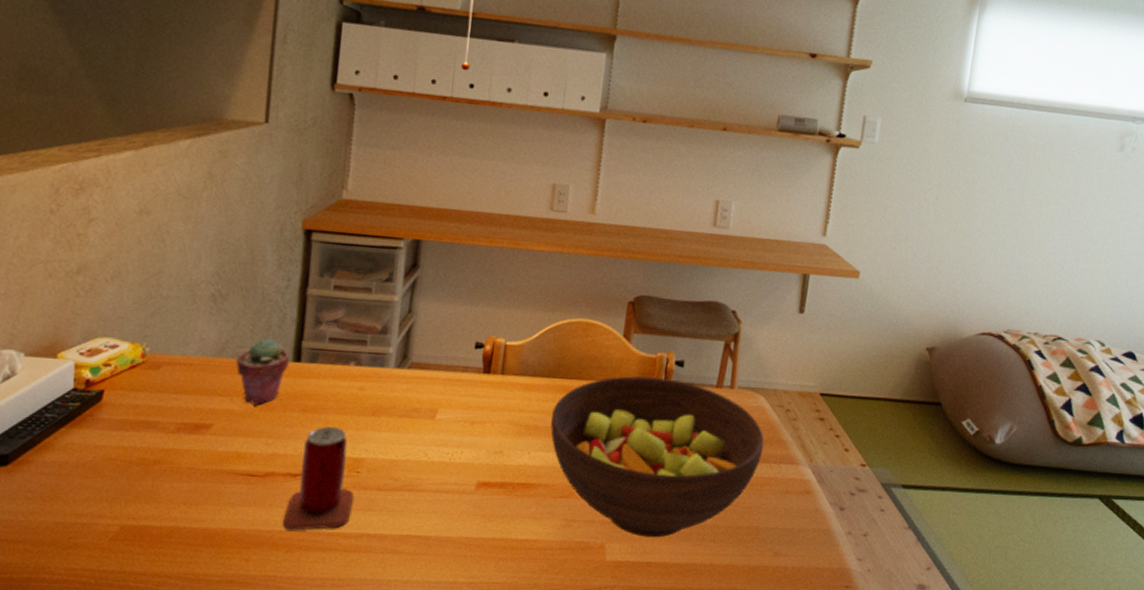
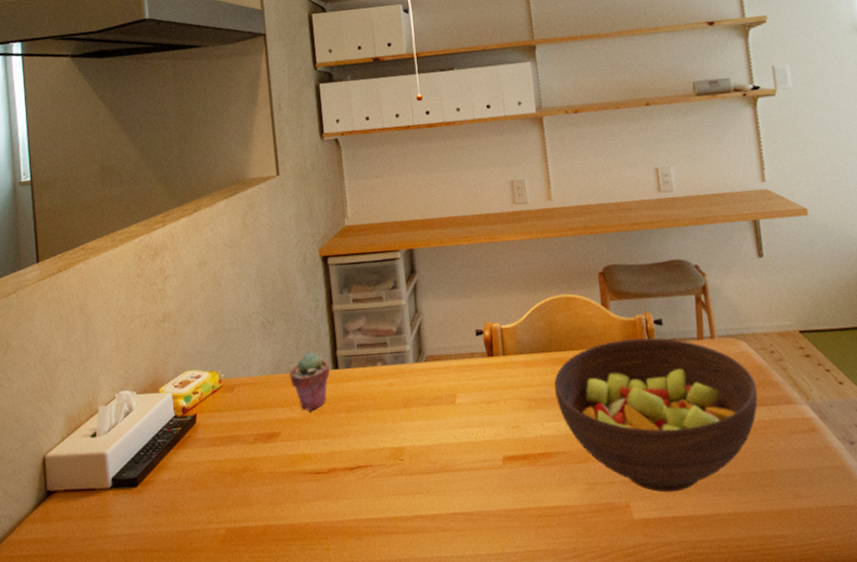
beer can: present [282,427,353,530] -> none [349,422,403,519]

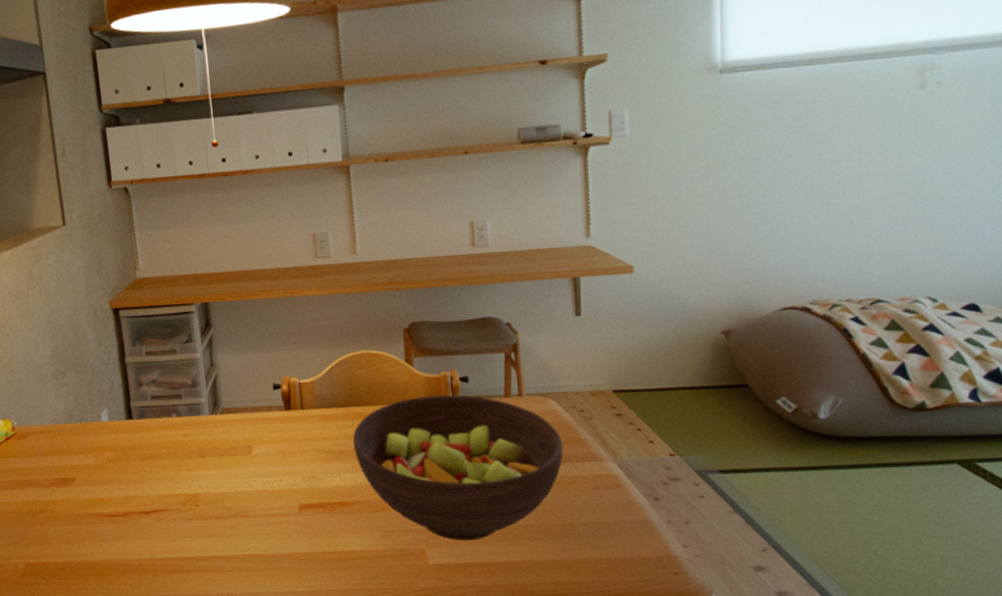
potted succulent: present [288,352,330,411] -> none [82,402,124,459]

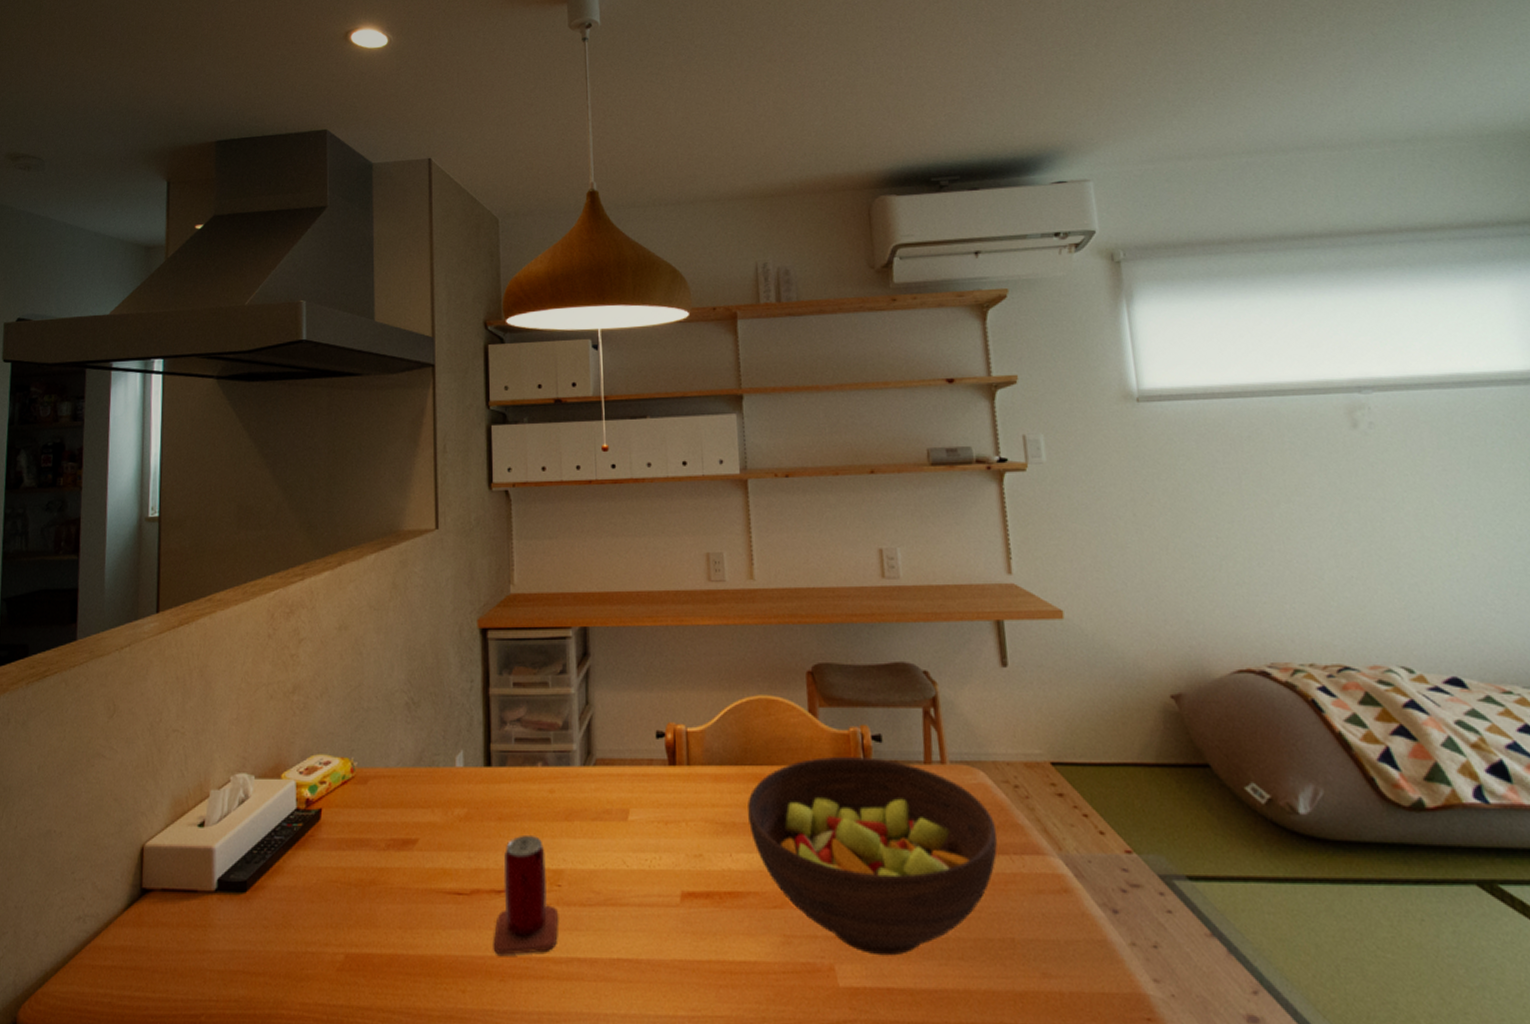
beer can: none [145,470,199,558] -> present [493,836,558,955]

